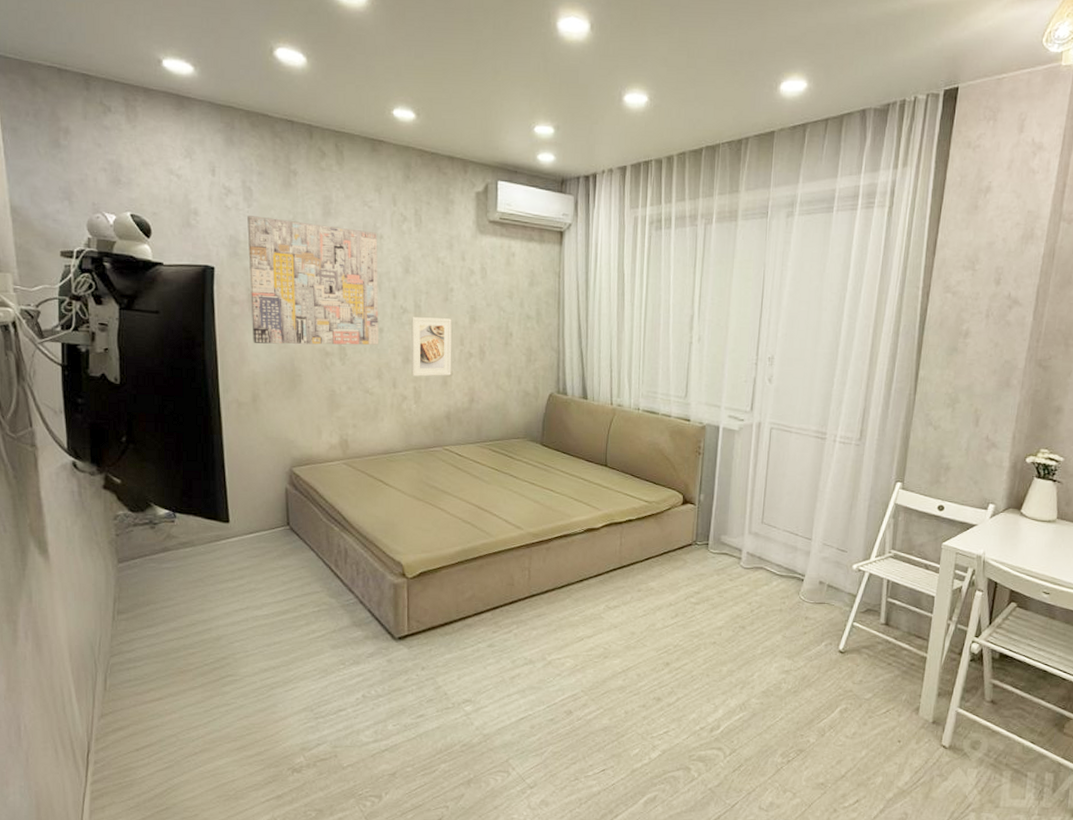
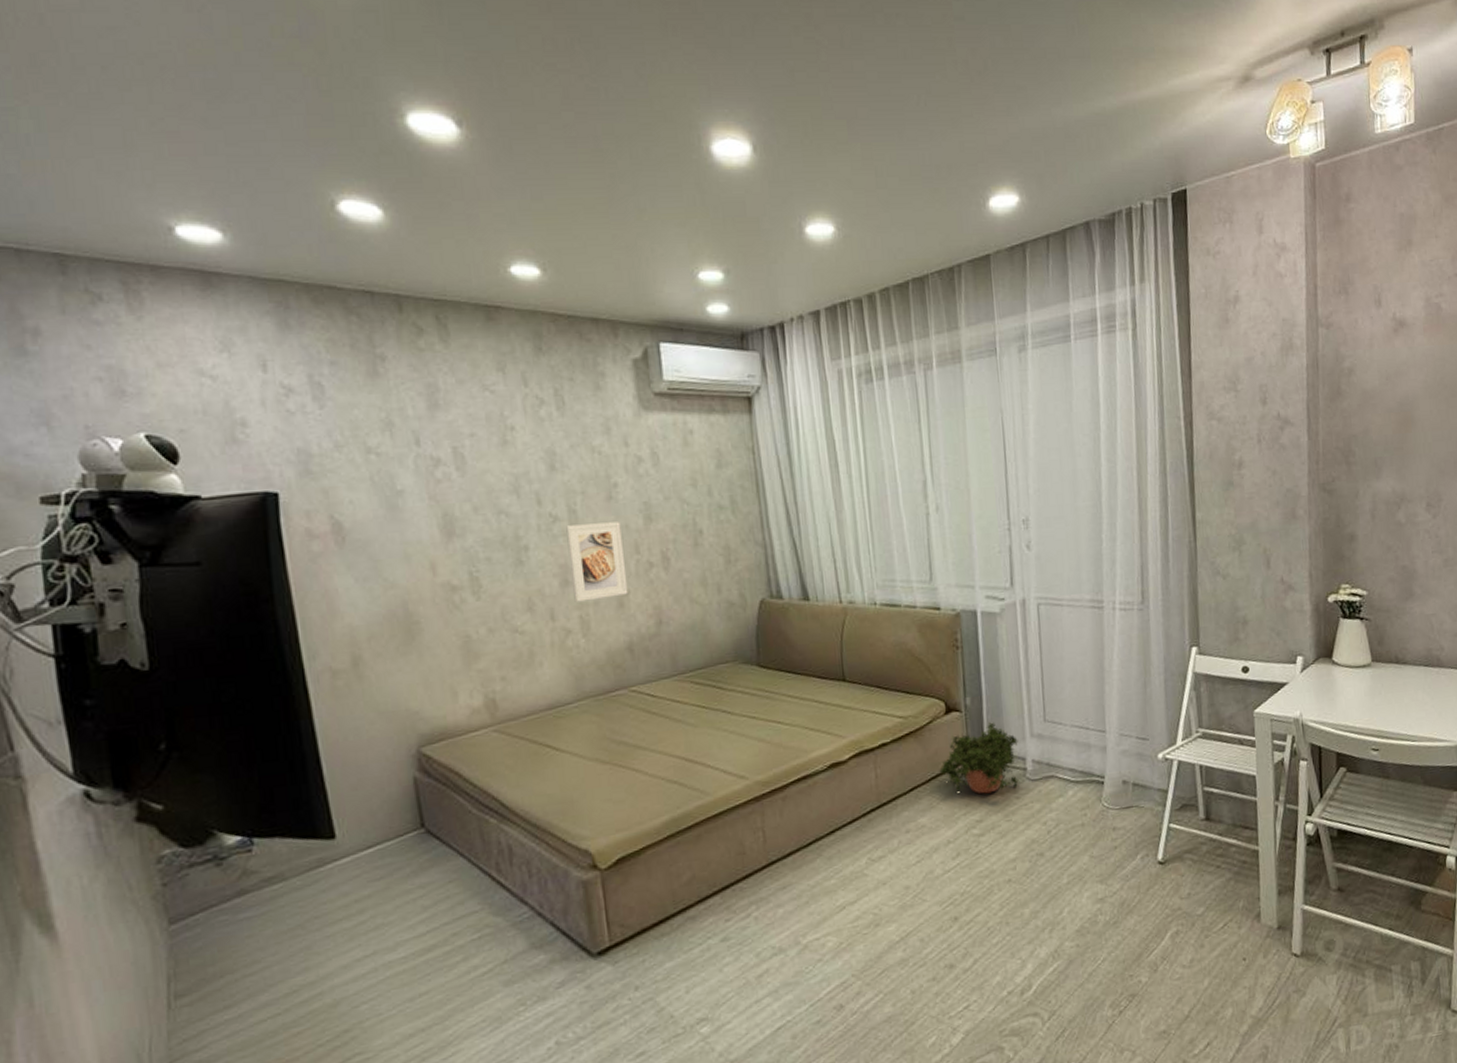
wall art: present [247,216,379,345] -> none [320,419,524,588]
potted plant: none [671,517,738,573] -> present [939,722,1020,794]

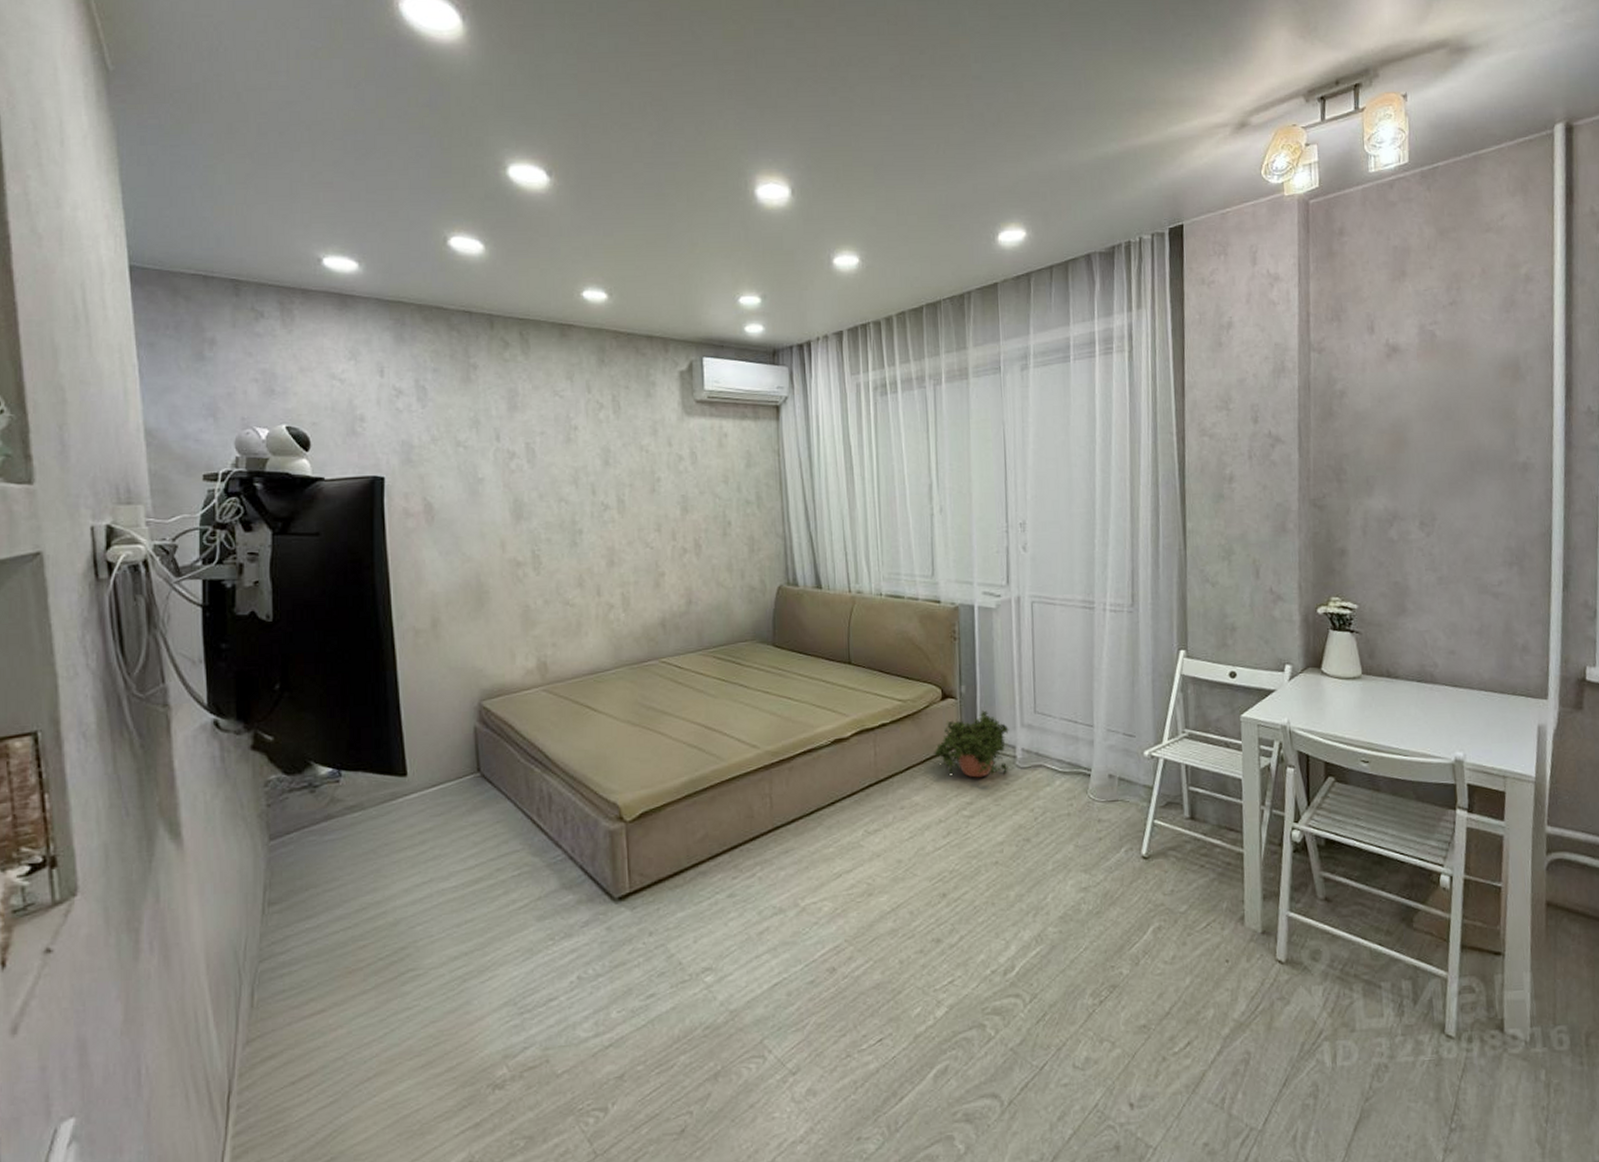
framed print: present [566,522,629,602] -> none [615,512,664,581]

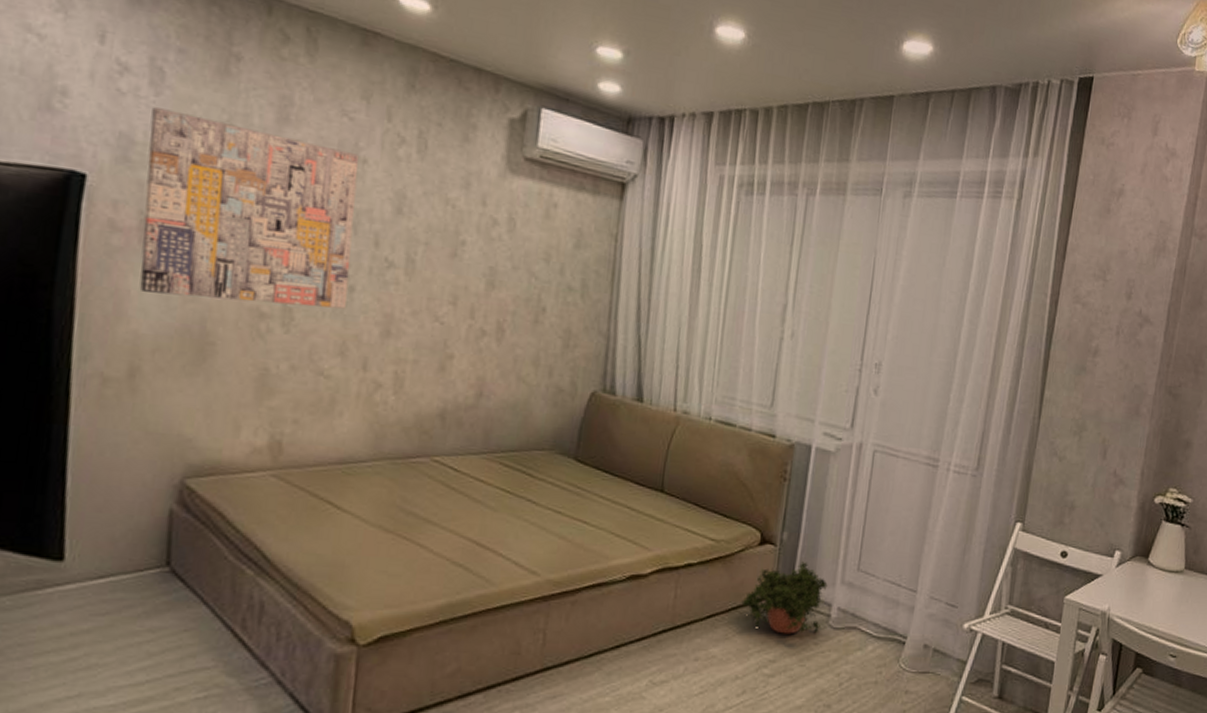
wall art: none [422,417,578,559] -> present [139,107,359,309]

